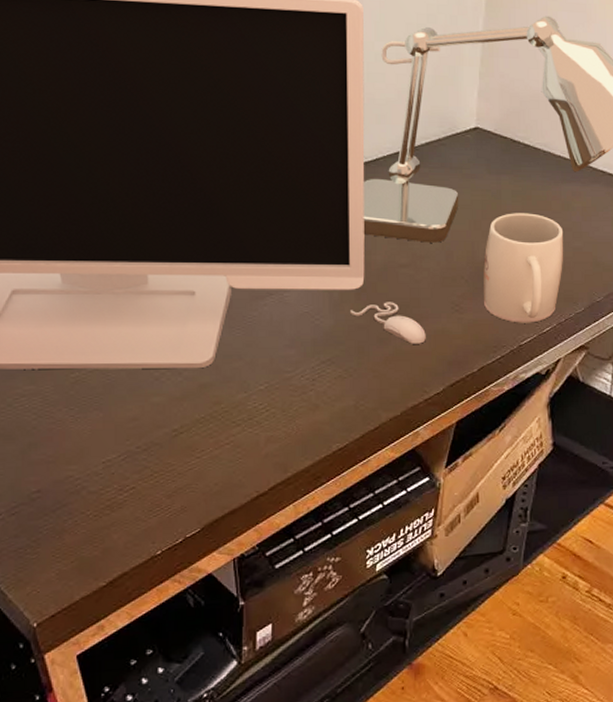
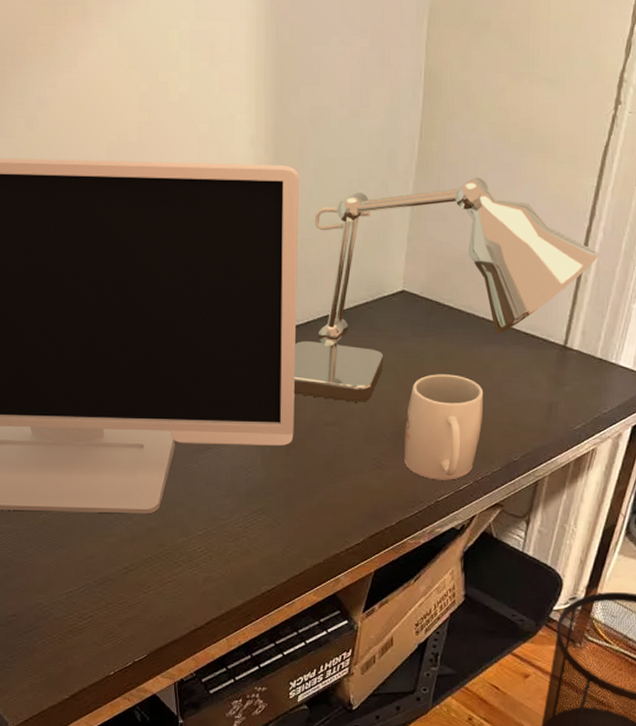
computer mouse: present [350,302,426,344] -> none [280,457,349,497]

